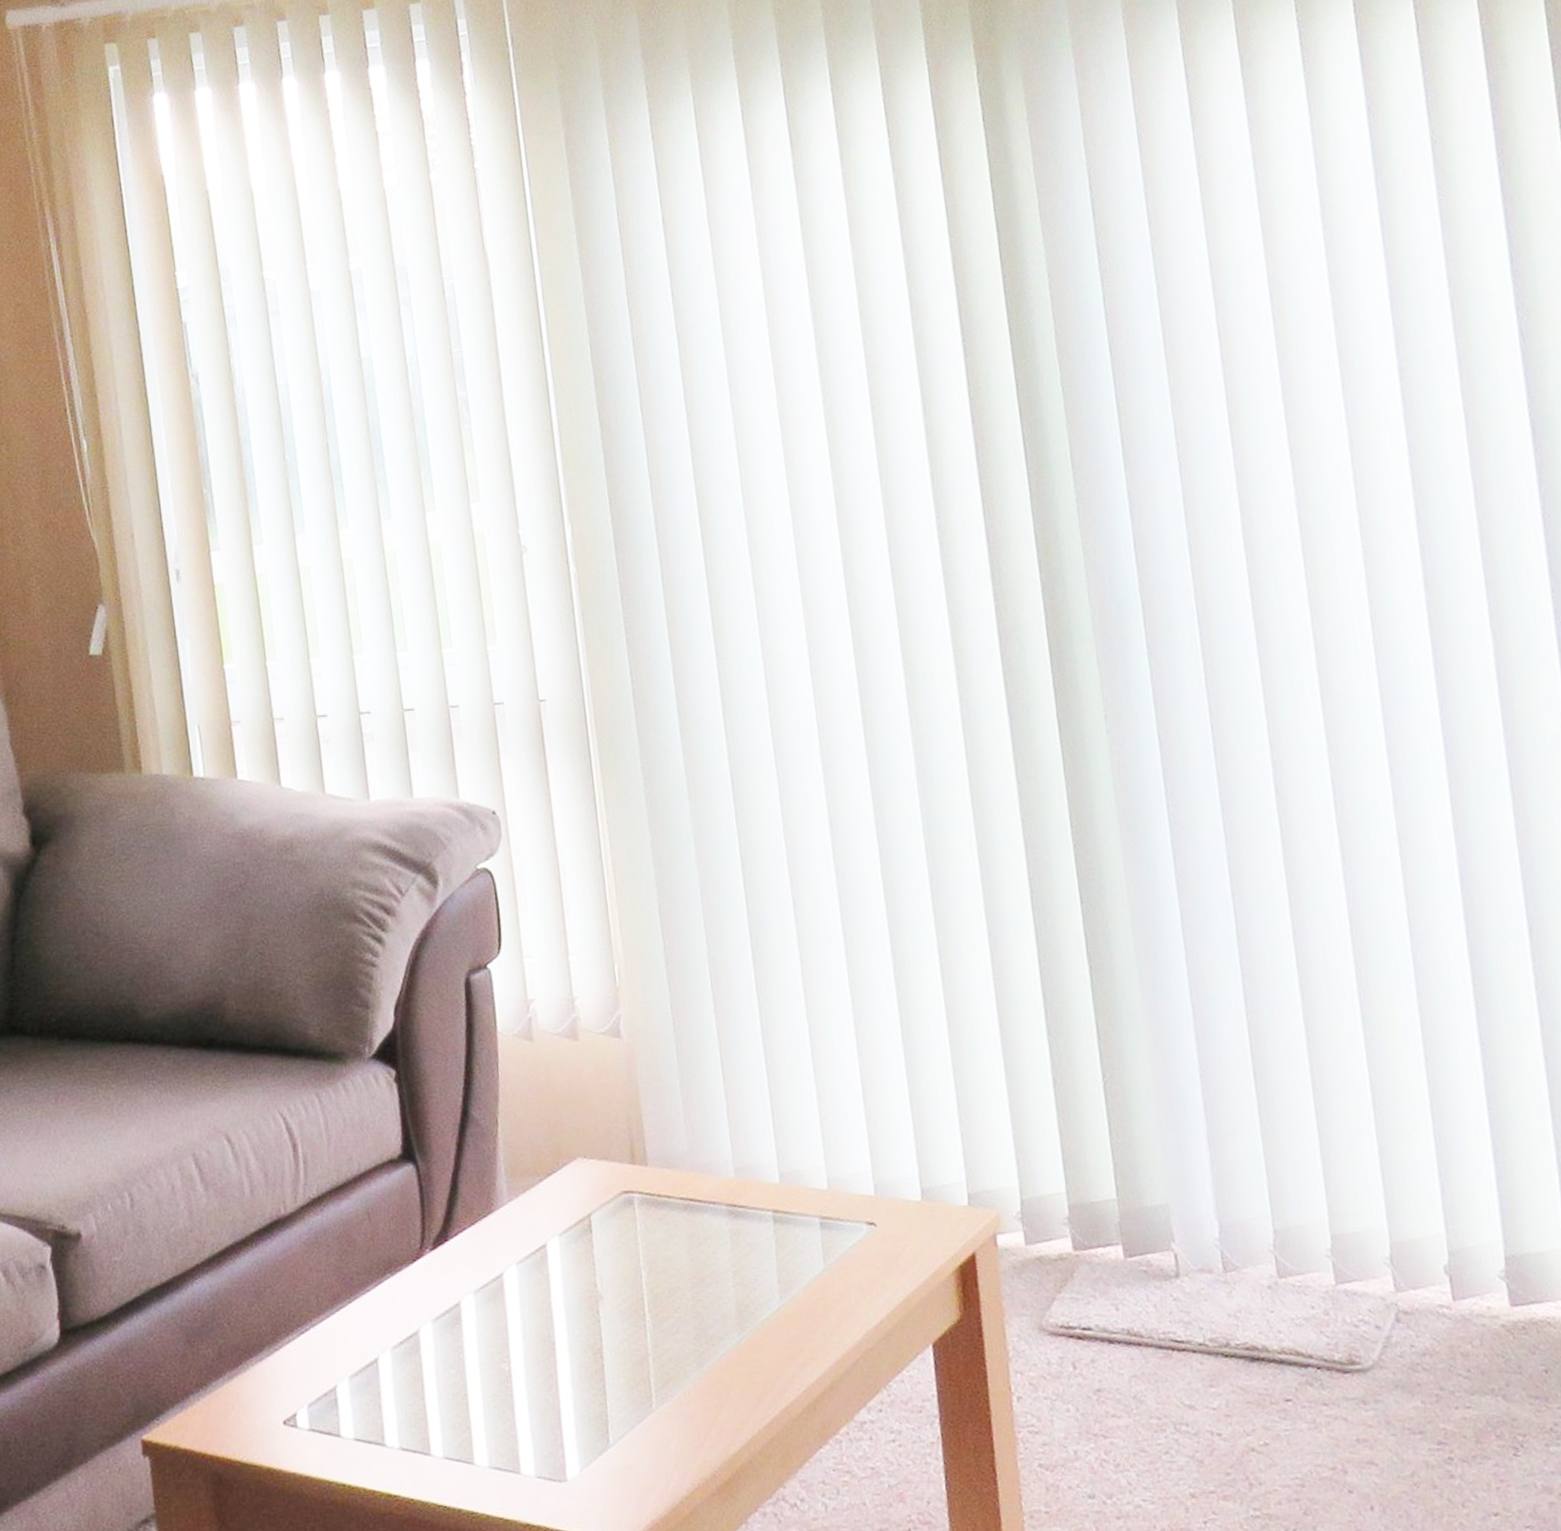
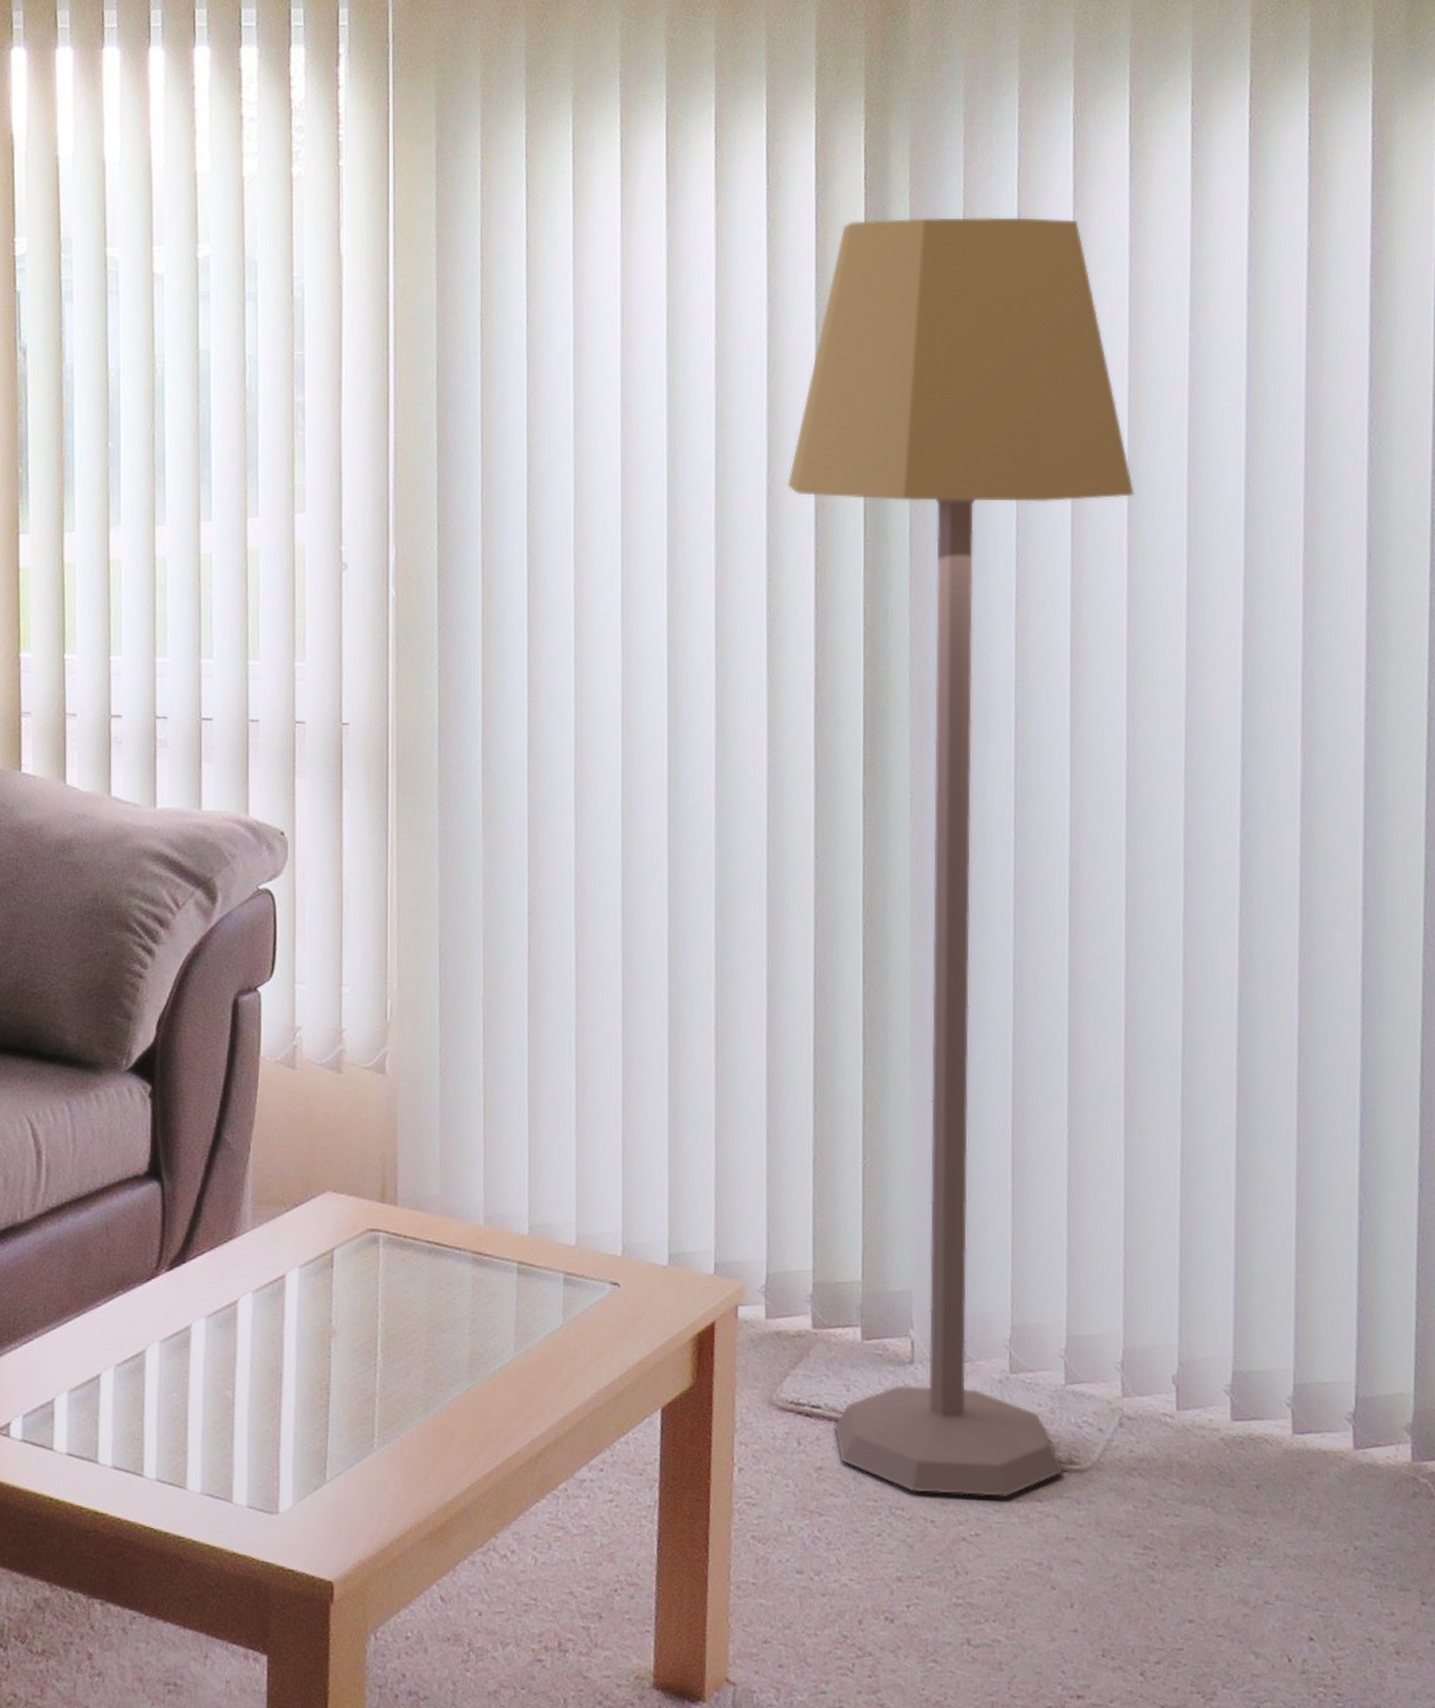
lamp: none [944,136,1346,1407] -> present [787,217,1134,1497]

